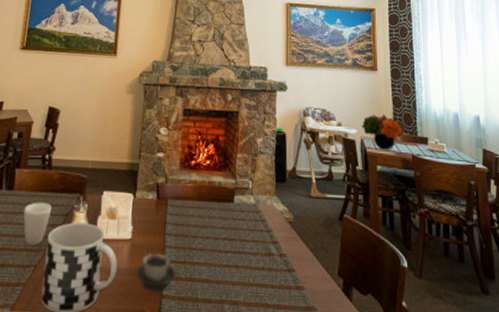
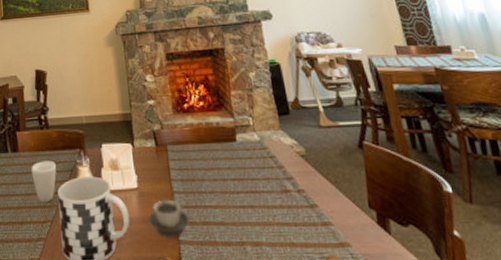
flower arrangement: present [361,114,404,150] -> none [365,27,418,66]

